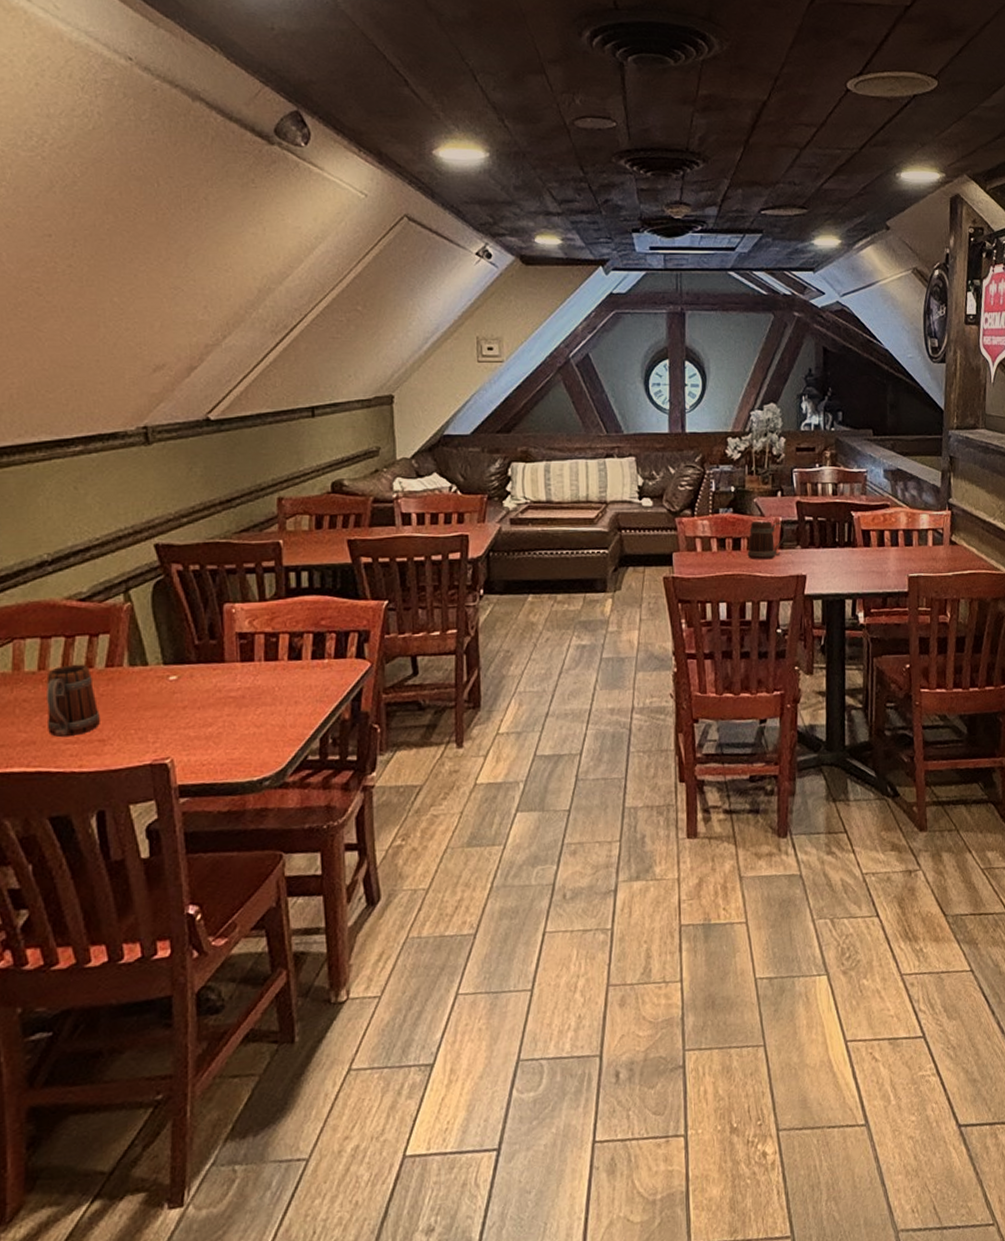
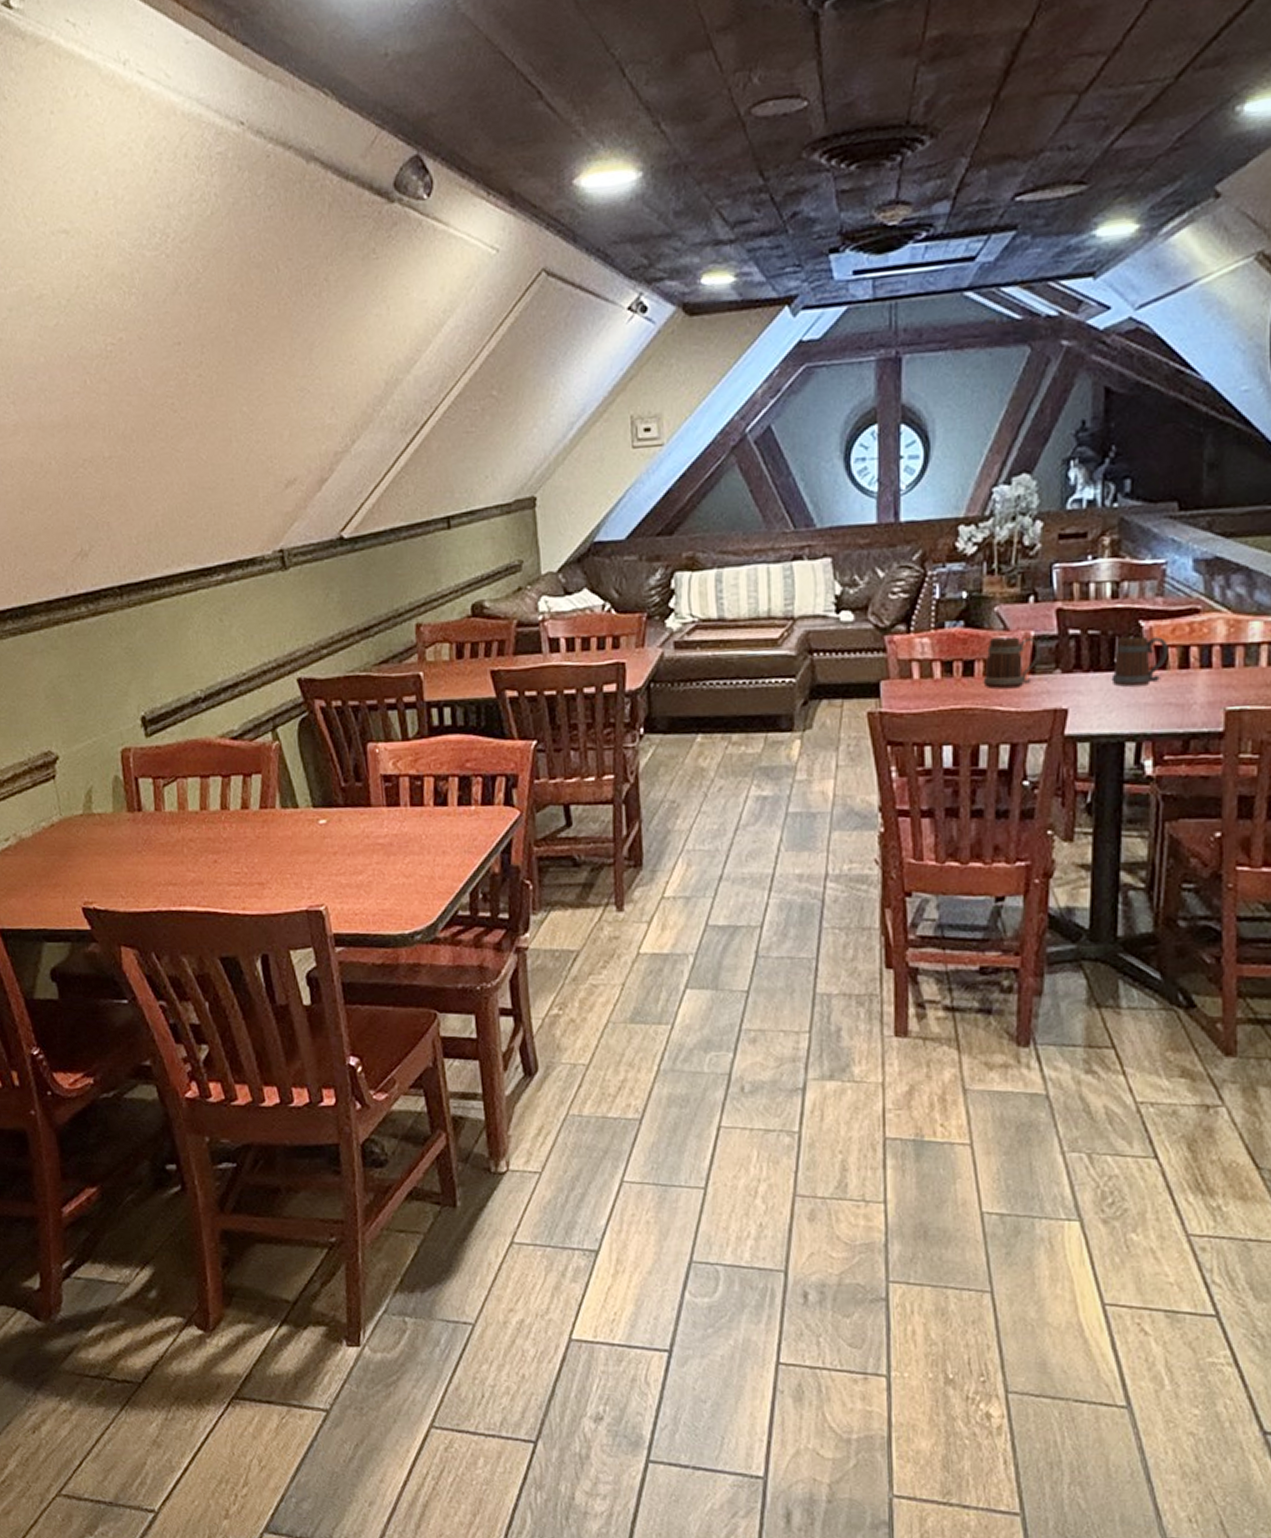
beer mug: present [46,664,100,737] -> none [208,804,258,878]
beer mug: none [834,523,871,560] -> present [1111,636,1169,688]

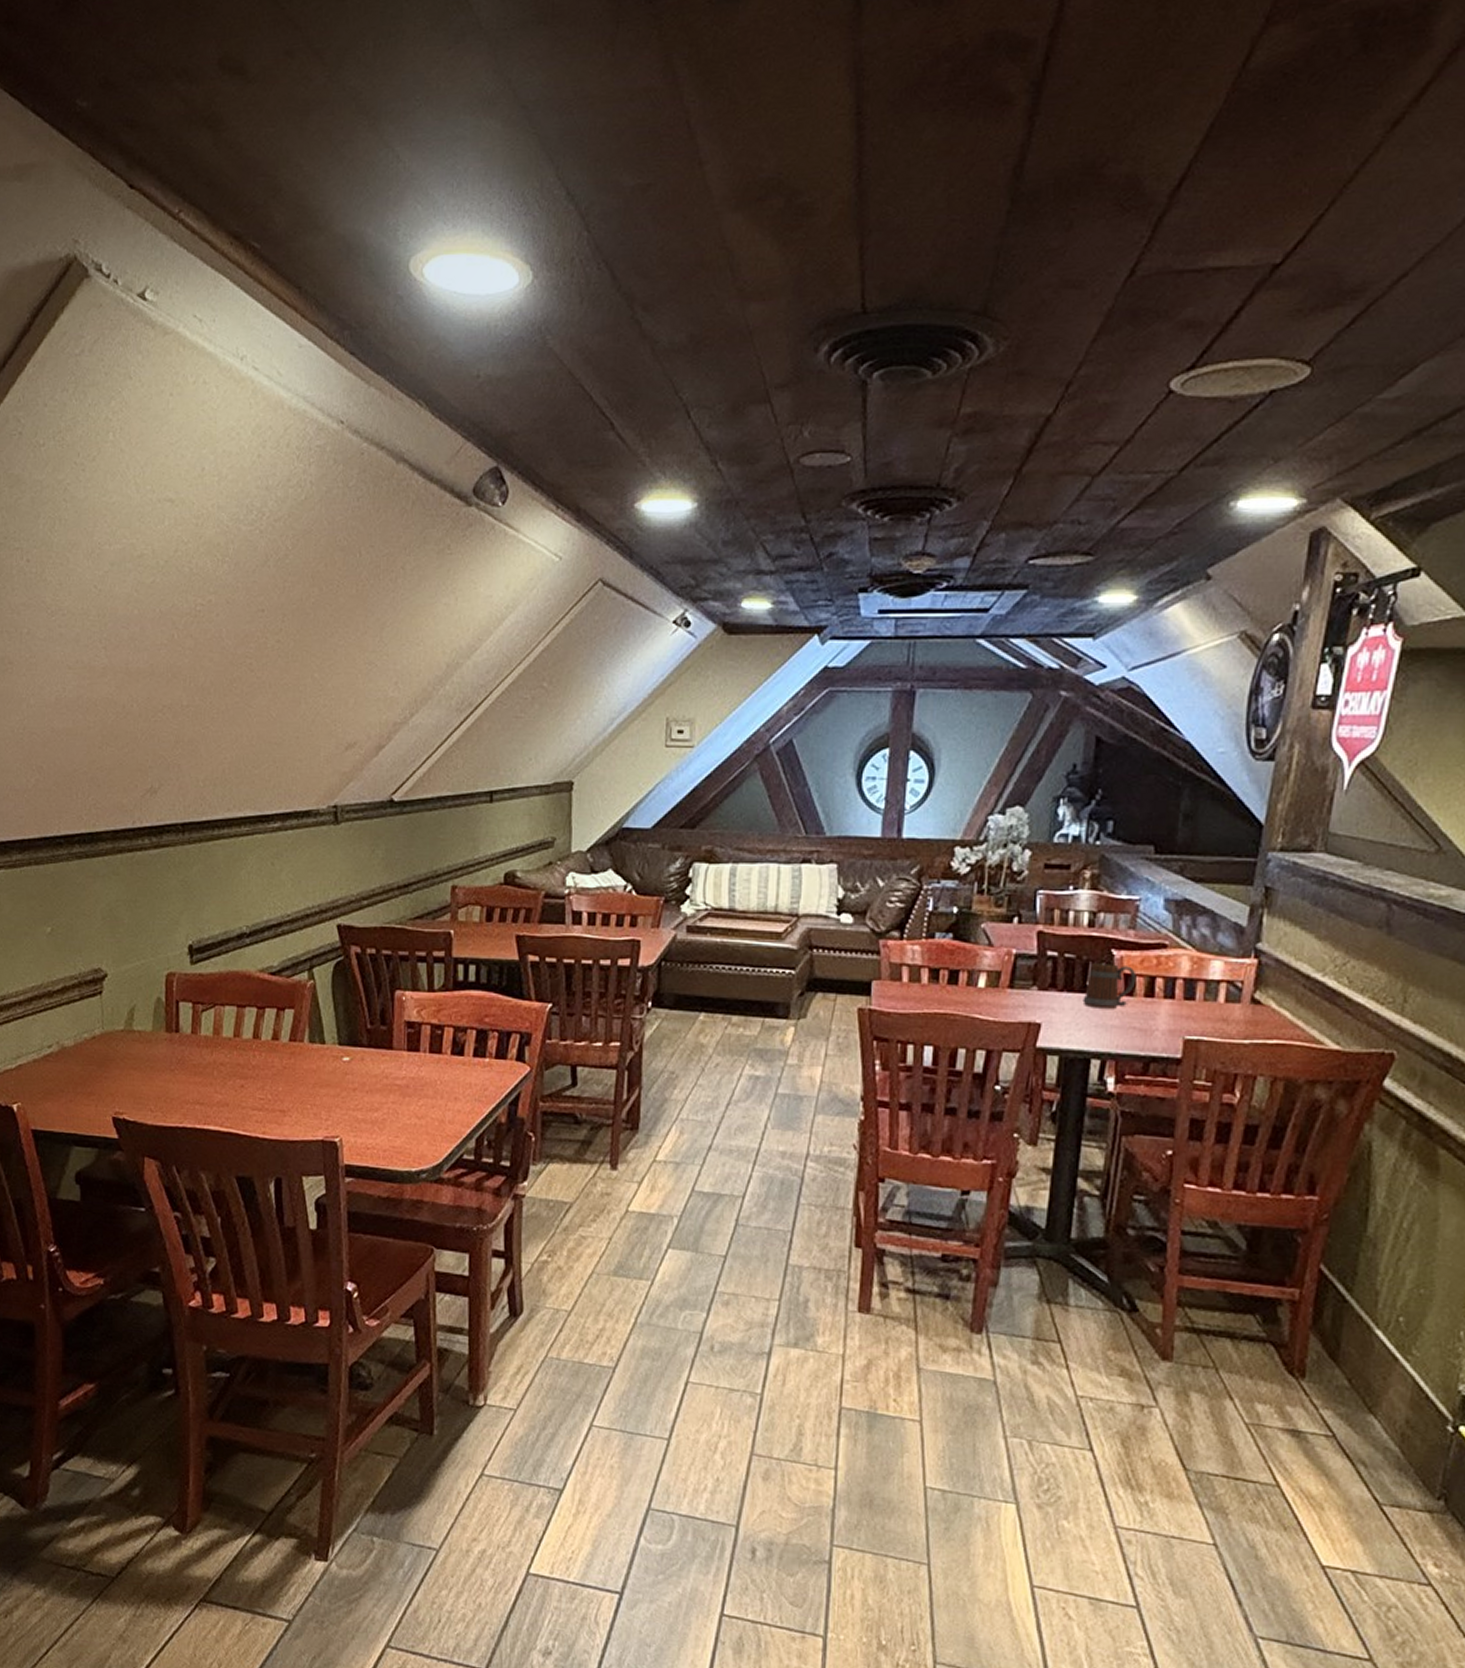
beer mug: present [983,636,1040,690] -> none [966,952,1020,1000]

